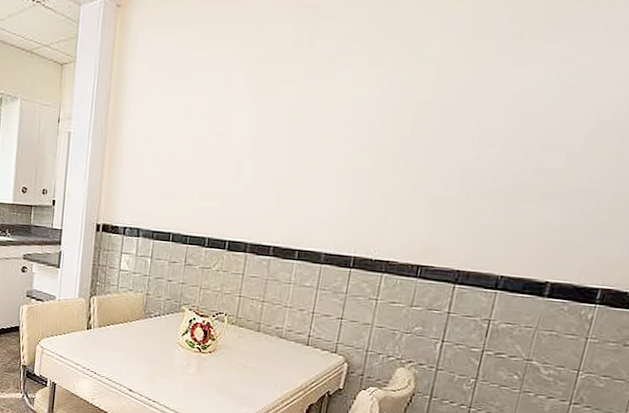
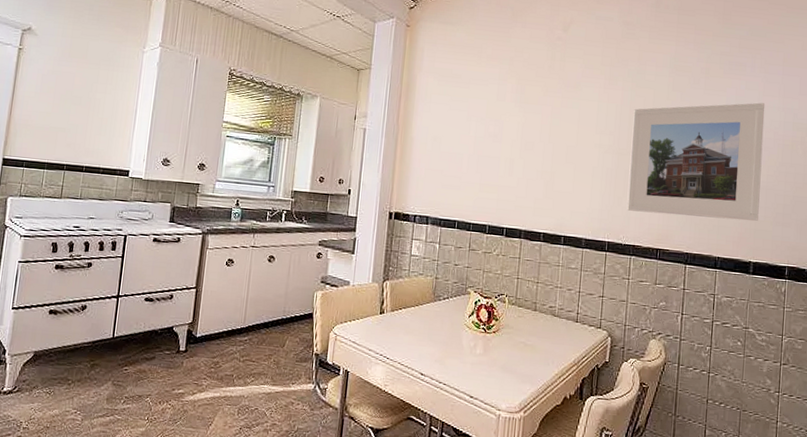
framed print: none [382,73,605,232] -> present [626,102,765,222]

